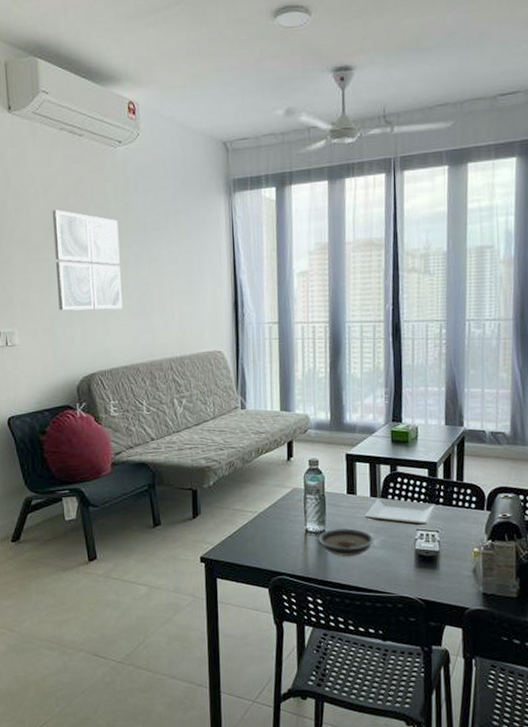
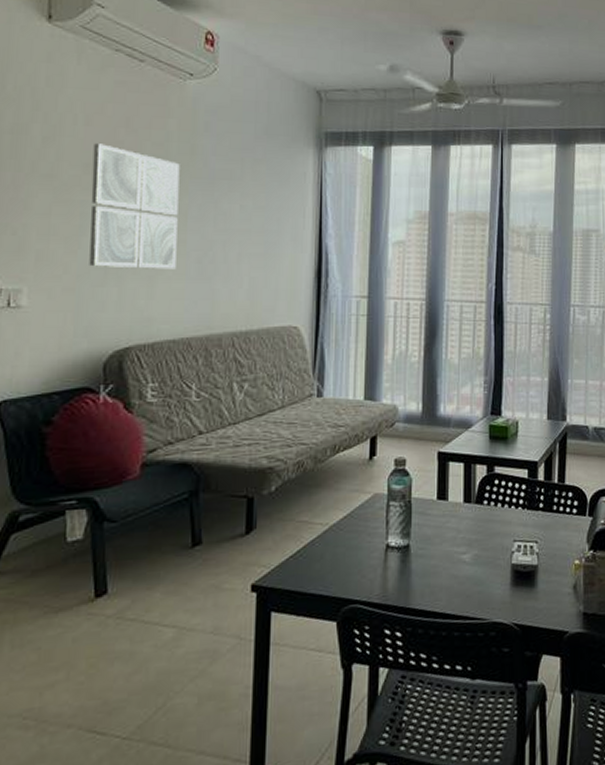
saucer: present [318,527,374,556] -> none [401,540,466,576]
plate: present [364,498,436,526] -> none [456,504,535,536]

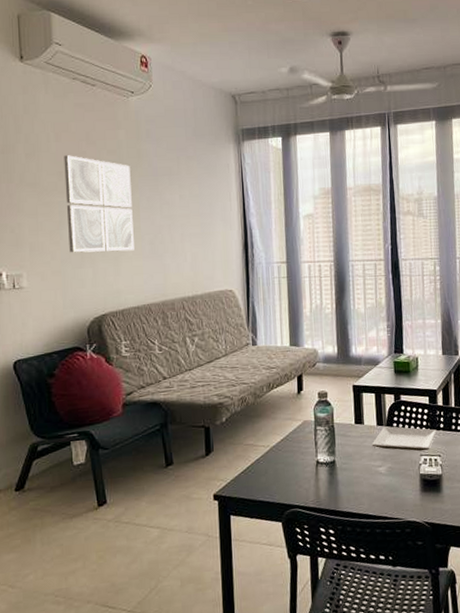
plate: none [456,504,535,536] -> present [372,426,437,451]

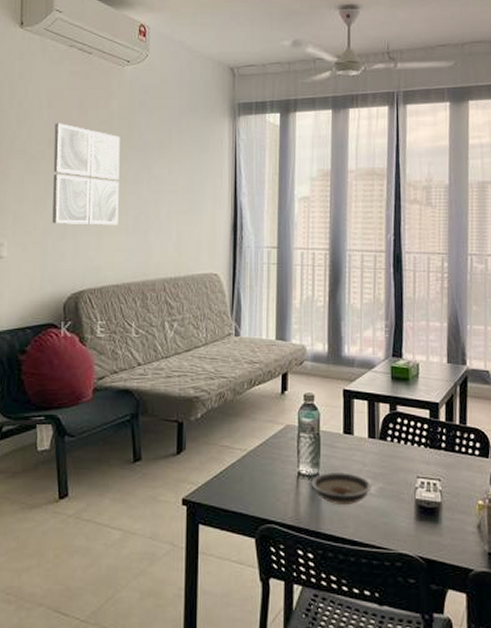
saucer: none [329,456,382,486] -> present [311,471,372,504]
plate: present [372,426,437,451] -> none [361,440,437,473]

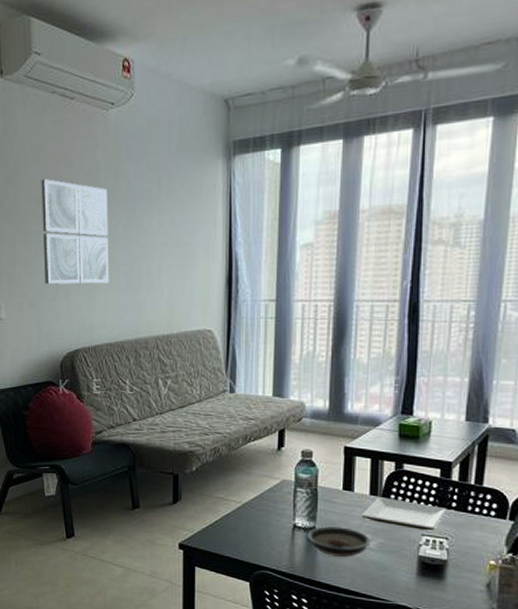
plate: none [361,440,437,473] -> present [361,497,447,531]

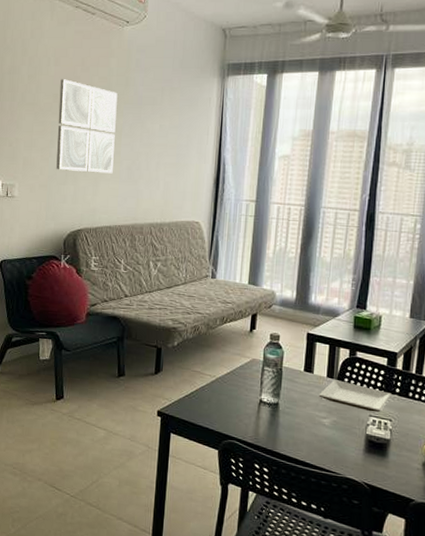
saucer: present [307,526,371,557] -> none [271,403,326,432]

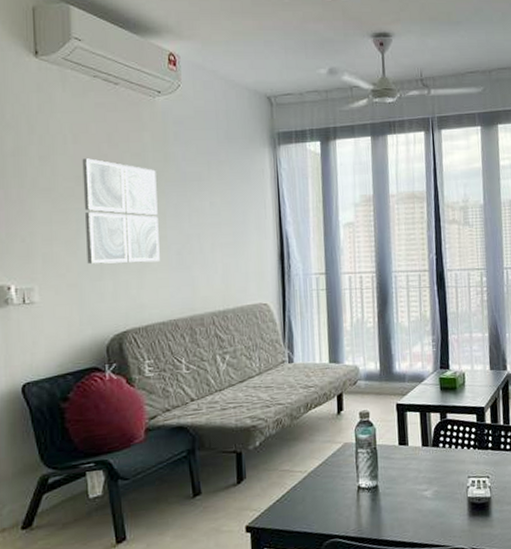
plate: present [319,380,392,413] -> none [417,447,485,473]

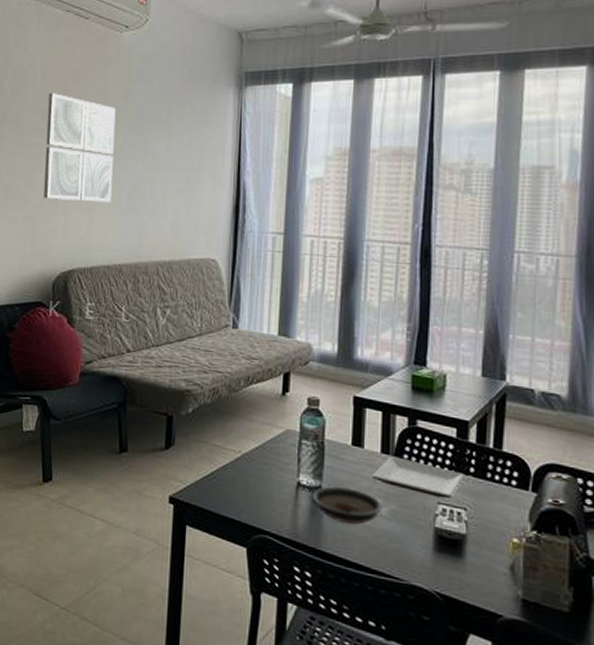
saucer: none [371,480,428,512] -> present [312,486,382,524]
plate: none [417,447,485,473] -> present [372,456,464,499]

